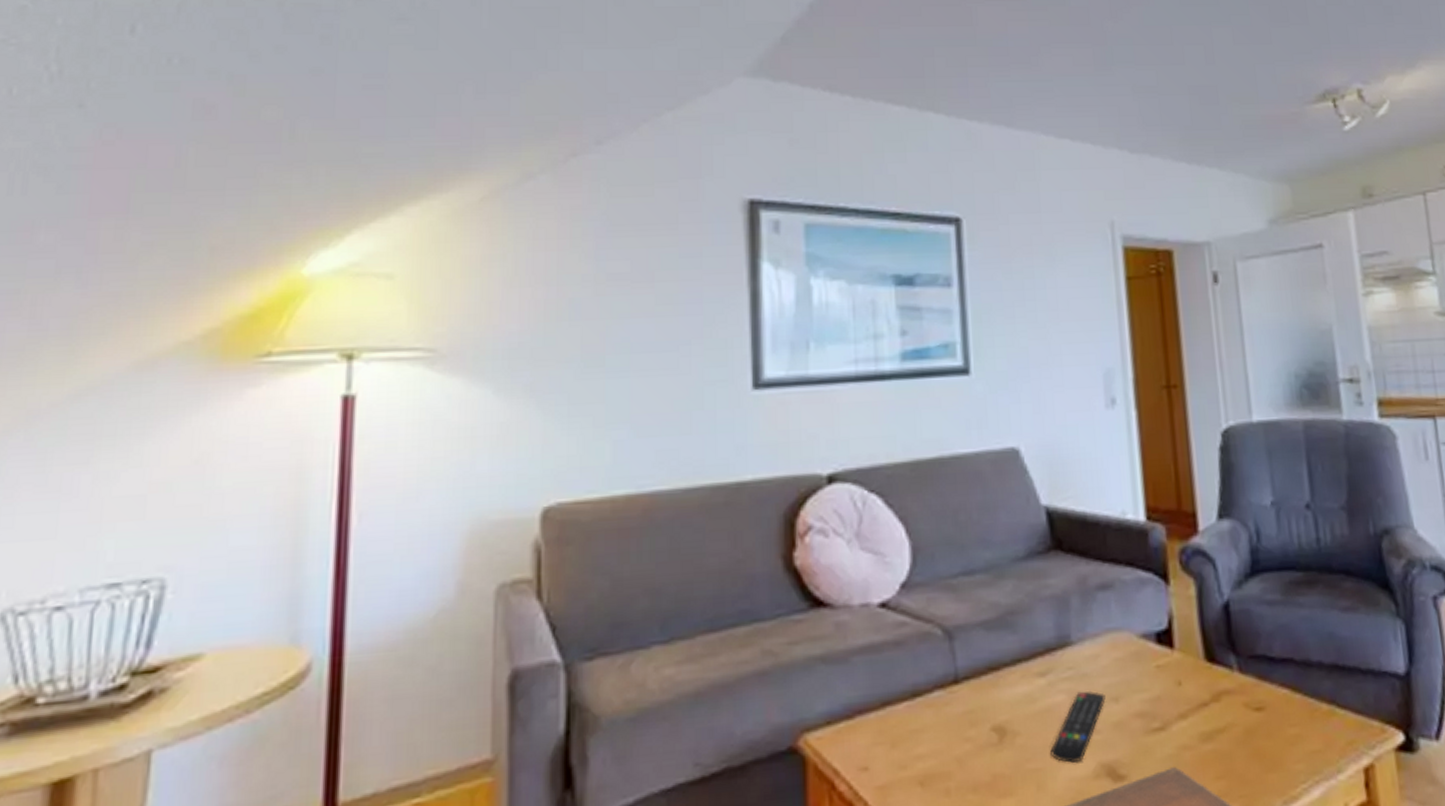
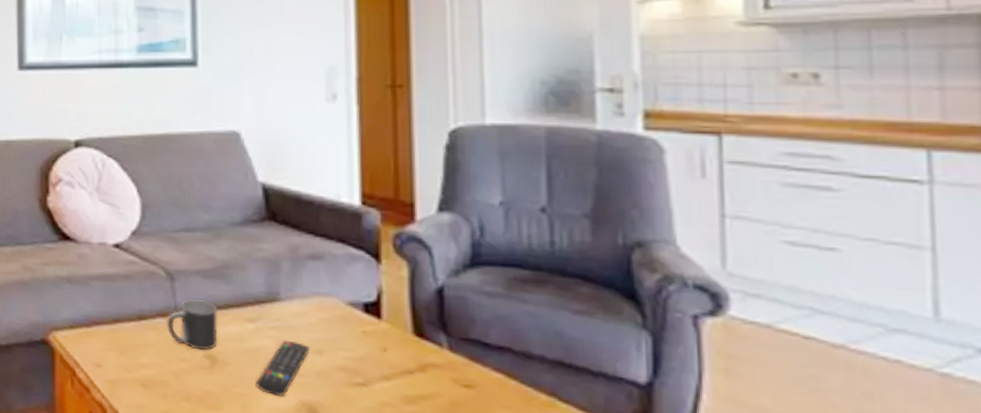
mug: none [945,658,1006,724] -> present [166,299,218,351]

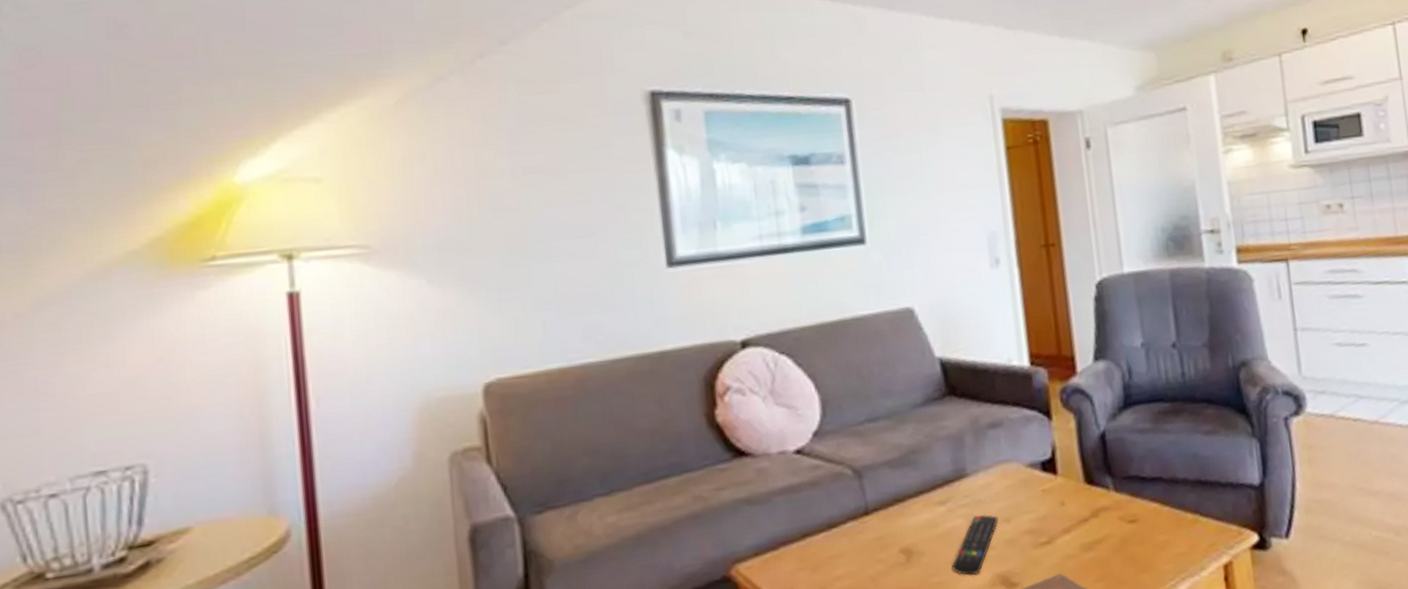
mug: present [166,299,218,351] -> none [858,492,912,548]

